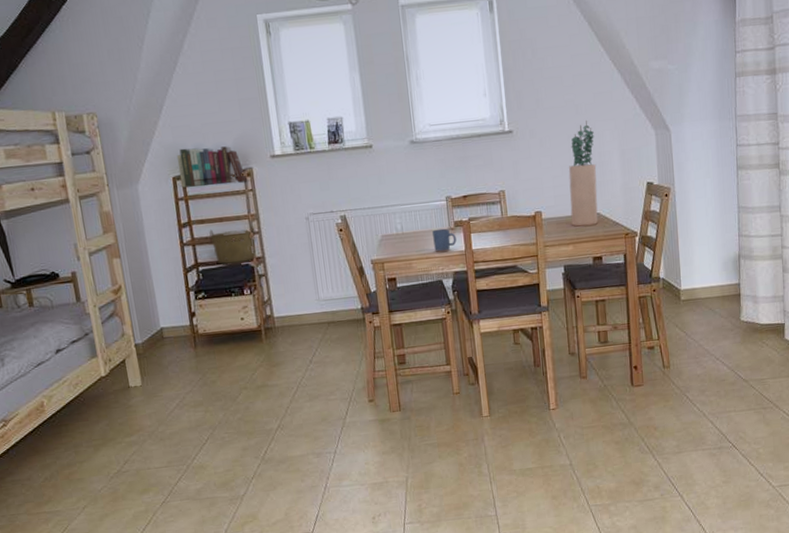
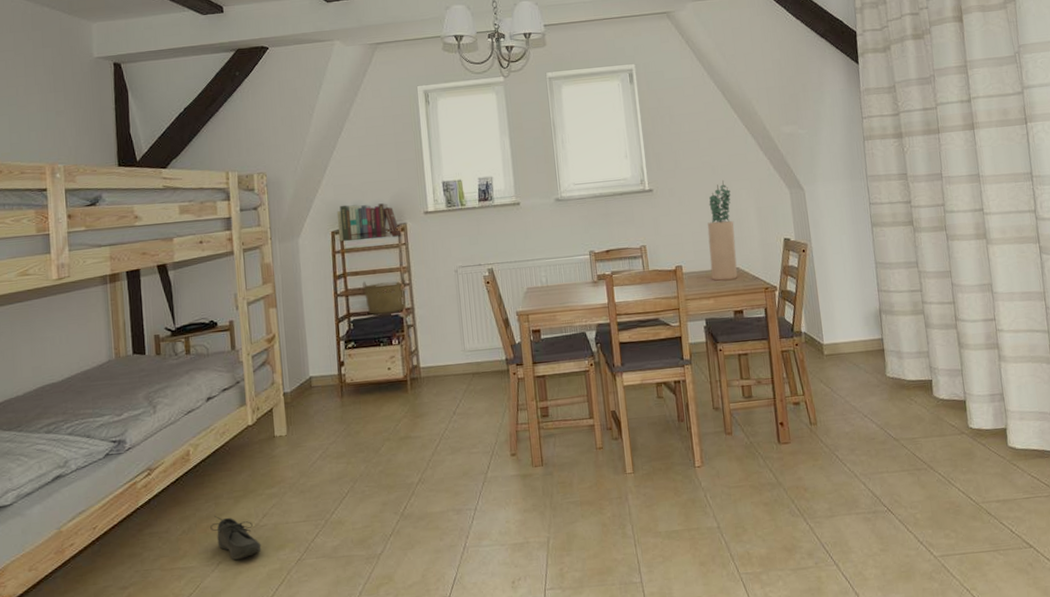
arctic: none [72,462,126,504] -> present [210,515,262,561]
mug: present [432,228,457,252] -> none [576,281,600,305]

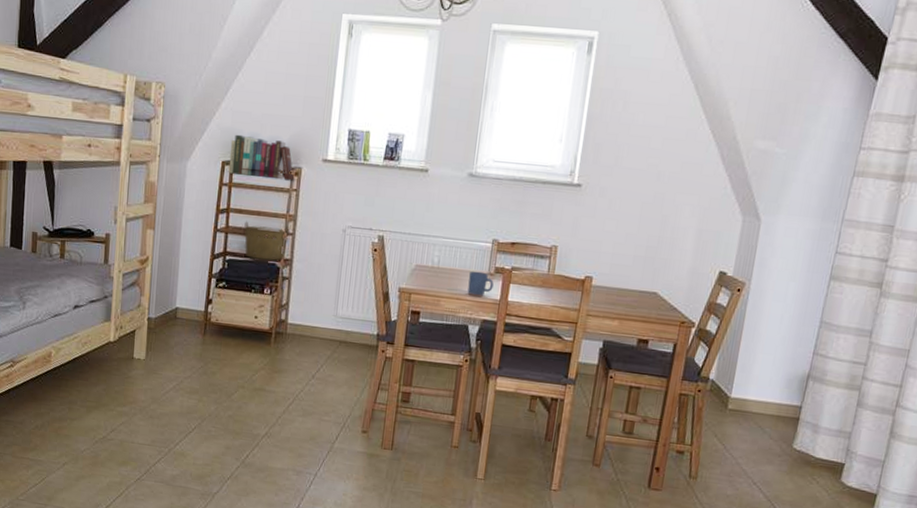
arctic: present [210,515,262,561] -> none [61,418,106,465]
mug: none [576,281,600,305] -> present [467,271,494,297]
vase: present [707,180,738,282] -> none [623,190,672,306]

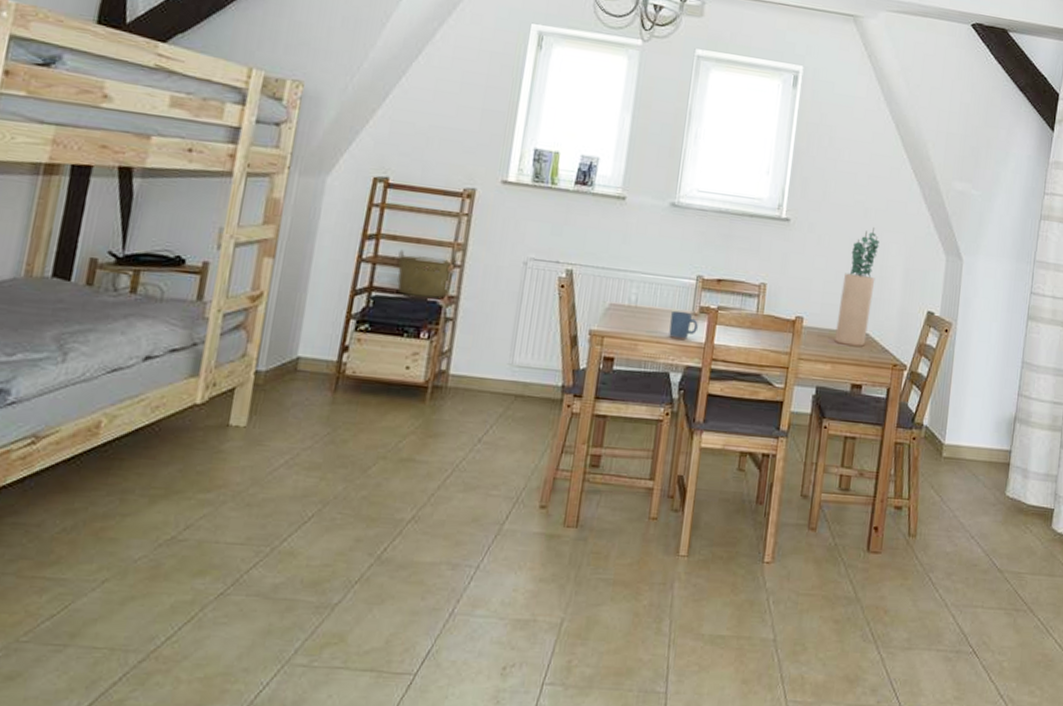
books: present [228,134,294,181] -> none [381,147,466,204]
vase: none [623,190,672,306] -> present [835,227,880,348]

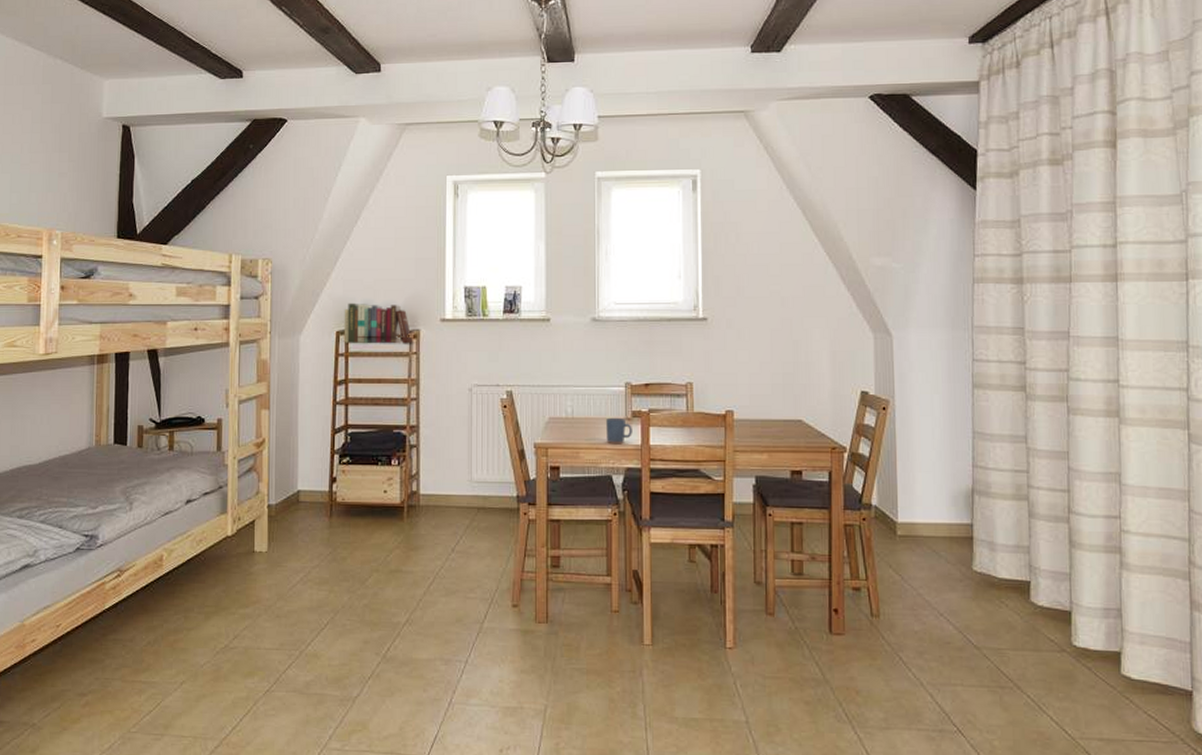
books: none [381,147,466,204] -> present [343,303,412,344]
basket: present [397,250,458,299] -> none [365,390,413,429]
vase: present [835,227,880,348] -> none [767,315,802,434]

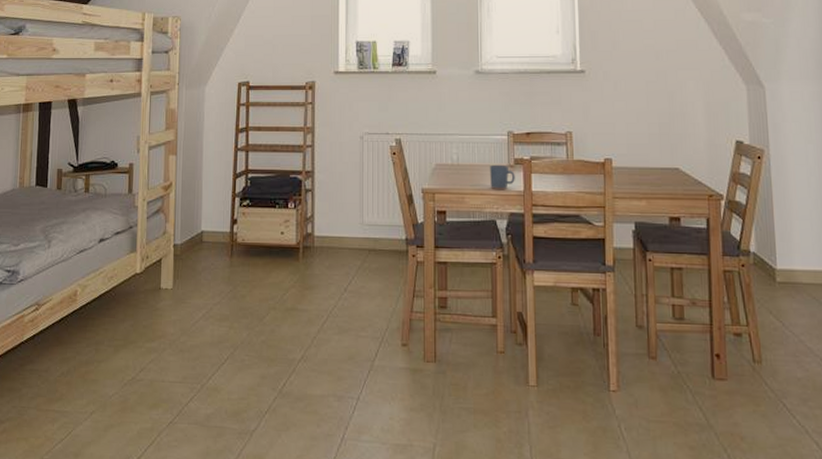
books: present [343,303,412,344] -> none [245,56,308,95]

